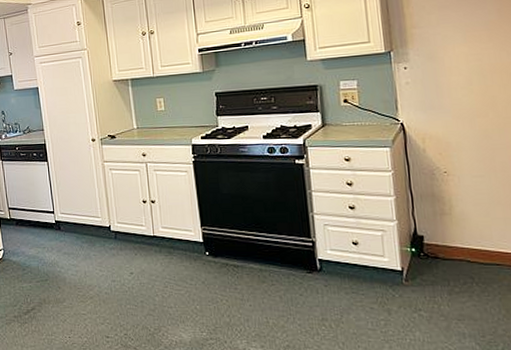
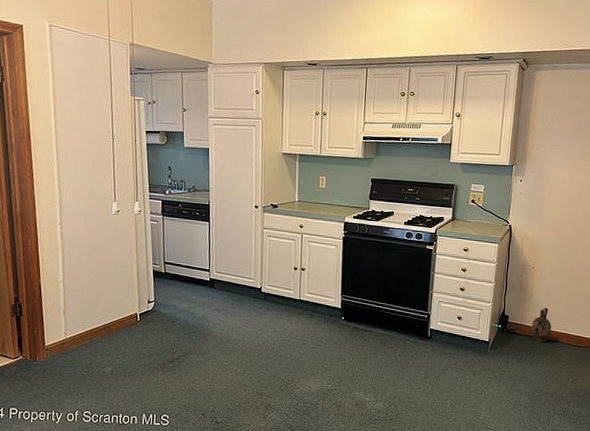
ceramic jug: none [459,221,492,267] -> present [531,307,552,342]

